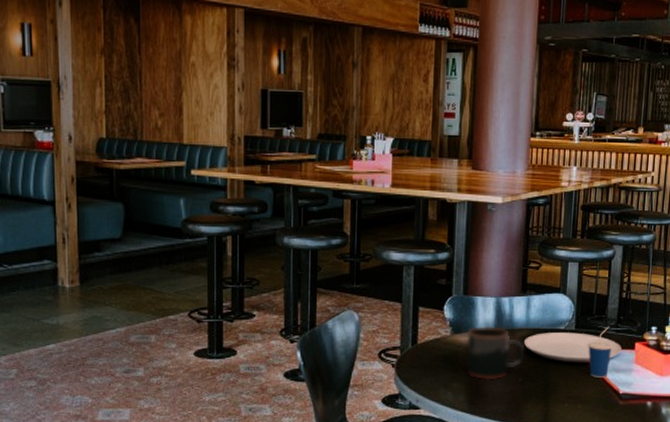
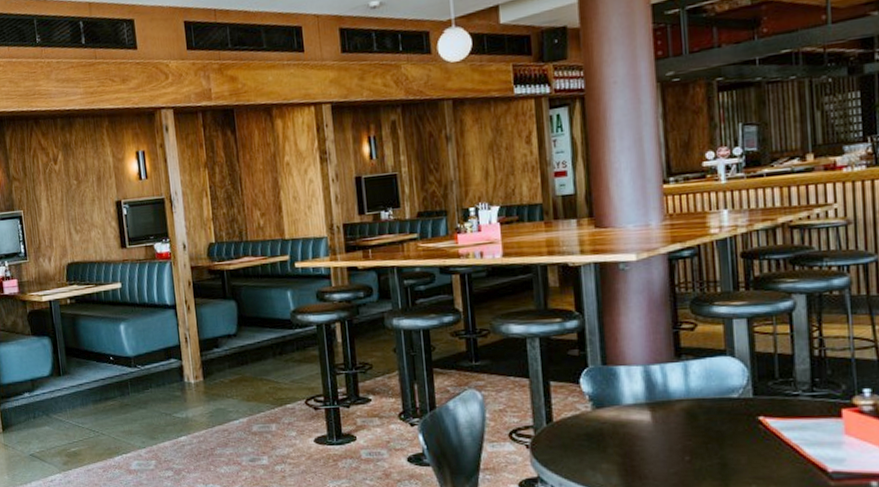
mug: present [465,326,525,380] -> none [612,398,690,460]
plate: present [524,332,622,363] -> none [686,400,823,437]
cup: present [587,327,613,378] -> none [772,392,810,454]

